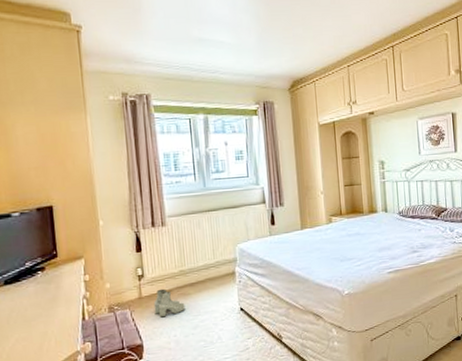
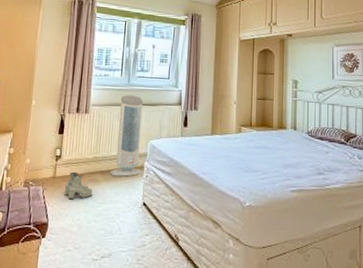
air purifier: none [199,199,235,287] -> present [109,95,143,177]

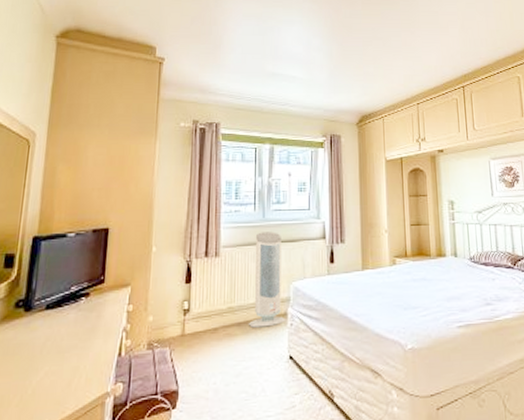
boots: present [64,171,93,200] -> none [195,326,230,360]

